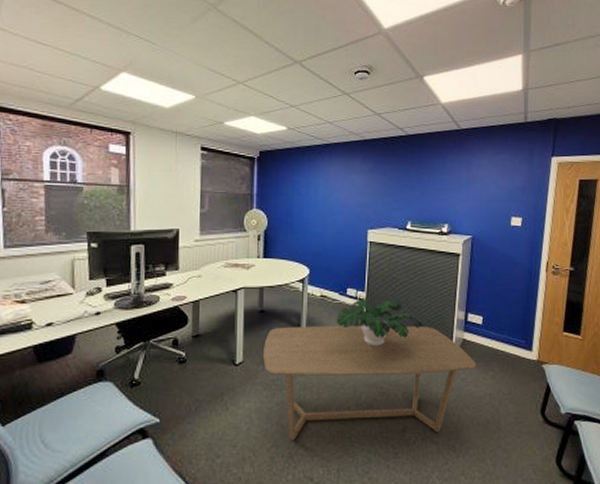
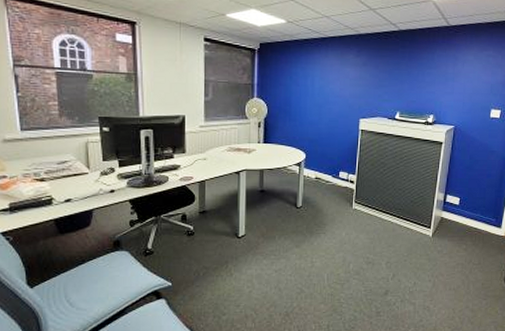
coffee table: present [263,326,476,441] -> none [263,205,451,302]
potted plant: present [336,297,424,345] -> none [329,179,407,222]

